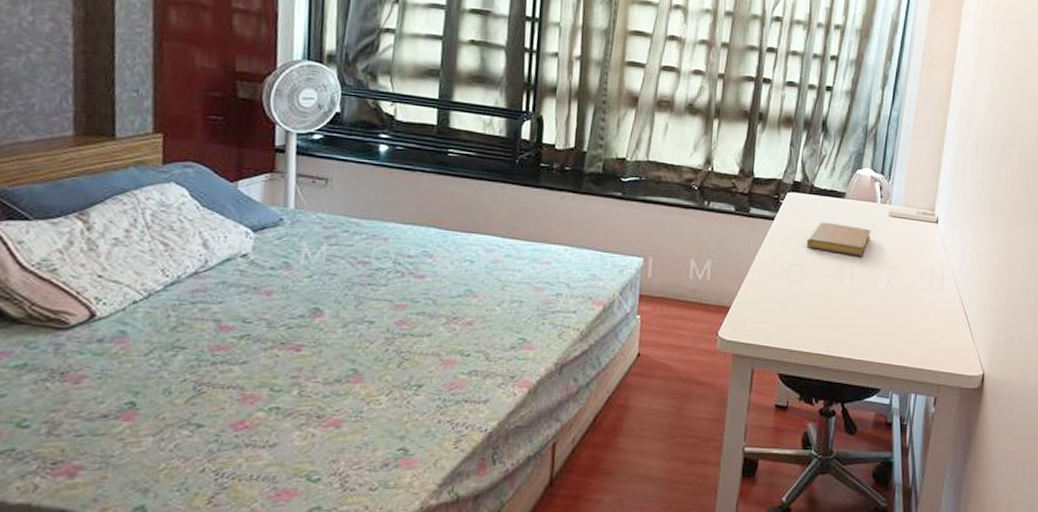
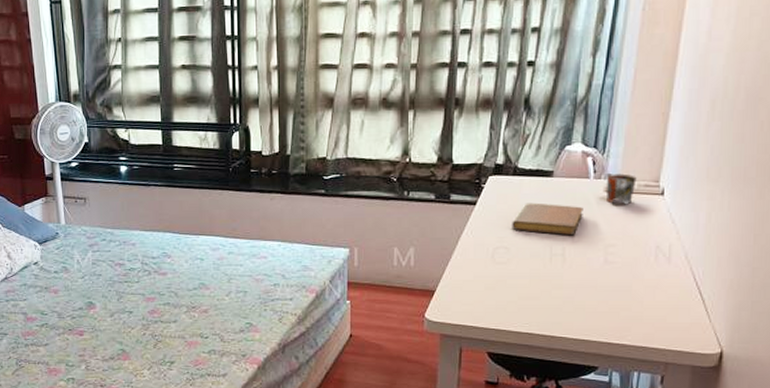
mug: none [891,199,916,230] -> present [606,173,637,205]

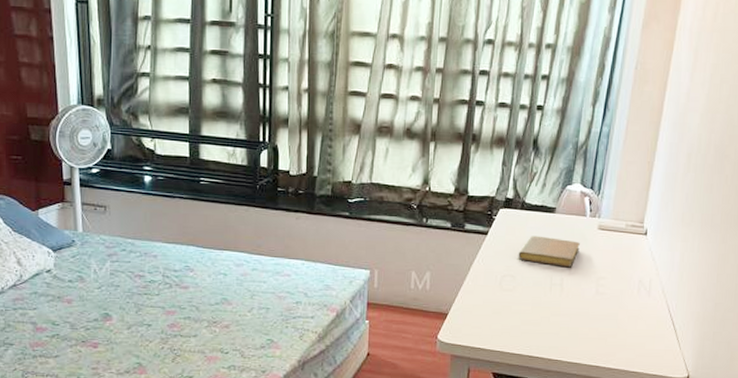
mug: present [606,173,637,205] -> none [600,213,625,242]

